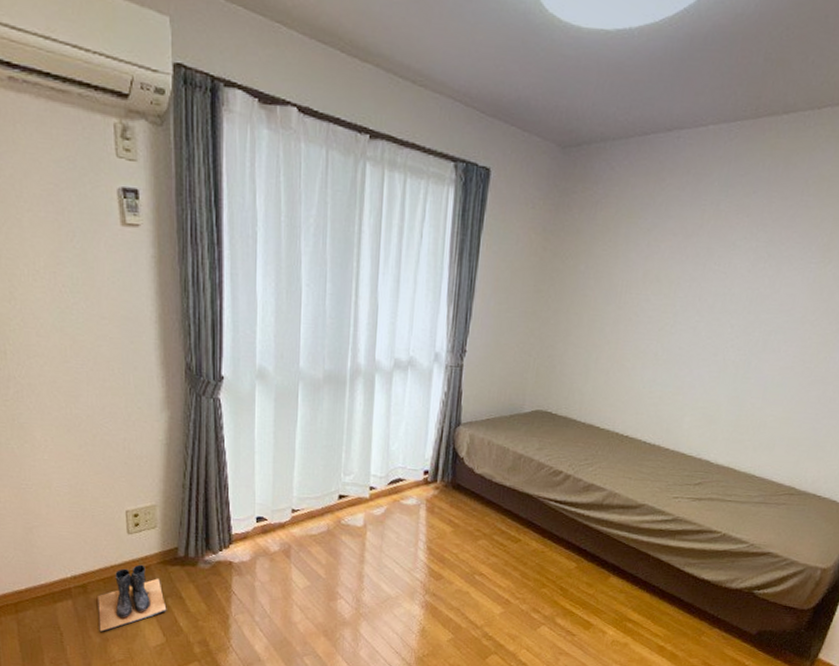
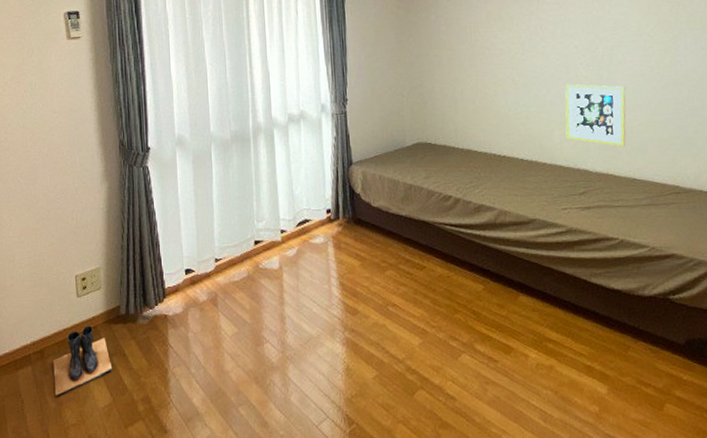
picture frame: none [696,366,771,441] -> present [565,84,626,146]

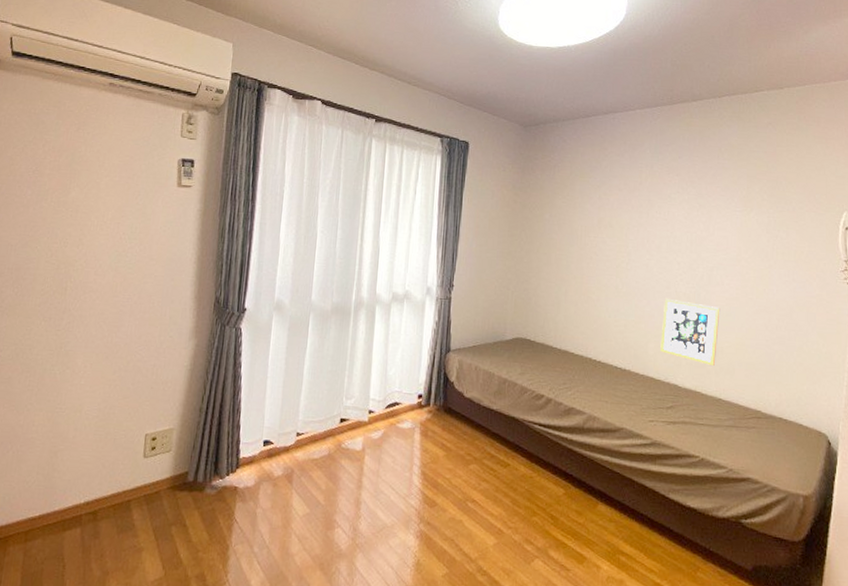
boots: present [53,325,113,396] -> none [101,489,170,564]

